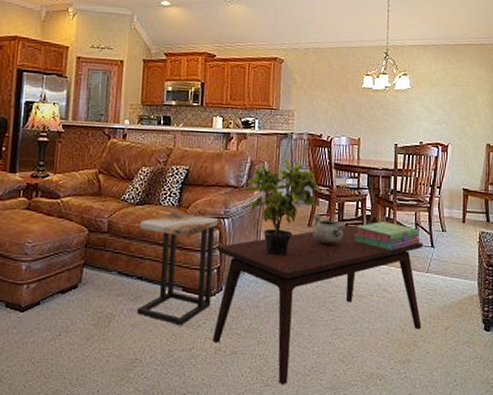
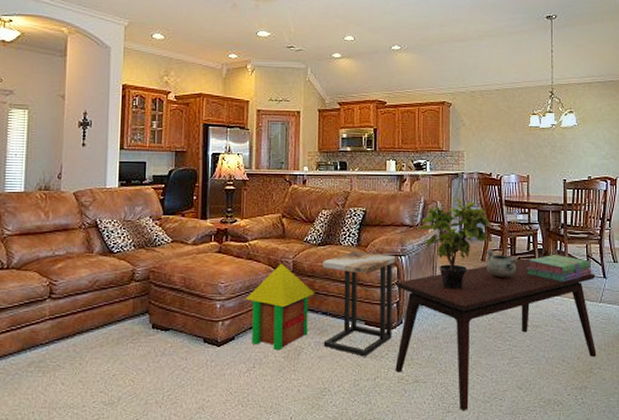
toy house: none [54,223,131,318] -> present [245,263,315,351]

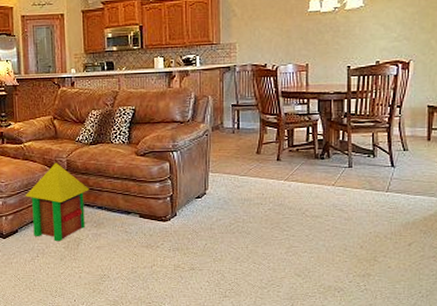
side table: present [322,250,396,357] -> none [95,148,168,247]
coffee table: present [395,258,597,411] -> none [168,150,383,296]
potted plant: present [418,198,491,289] -> none [189,91,266,182]
decorative bowl: present [486,249,518,277] -> none [261,142,296,170]
stack of books: present [526,255,592,283] -> none [305,145,379,173]

